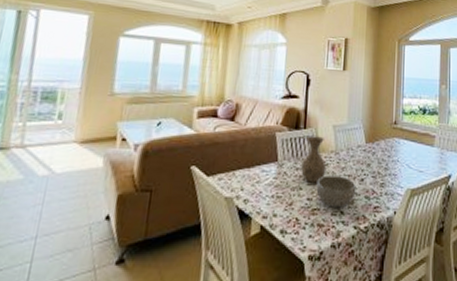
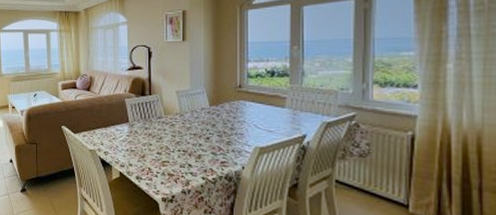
vase: present [301,136,327,183] -> none [150,101,173,140]
bowl: present [316,175,356,208] -> none [165,134,202,161]

